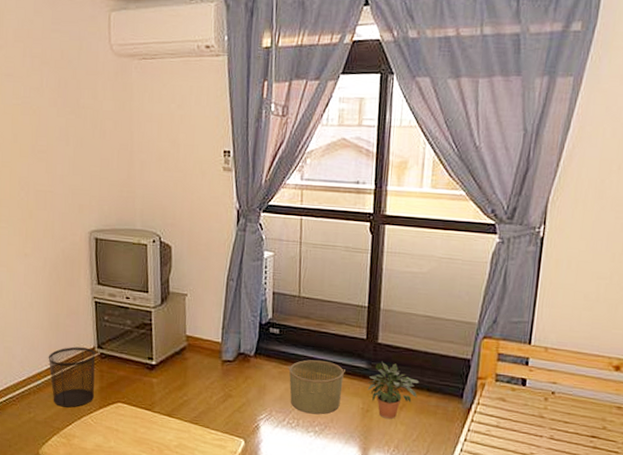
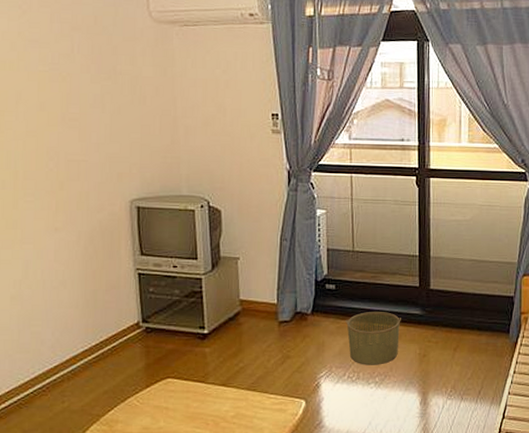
waste bin: present [48,346,96,408] -> none [84,323,140,391]
potted plant: present [367,361,420,419] -> none [423,306,470,361]

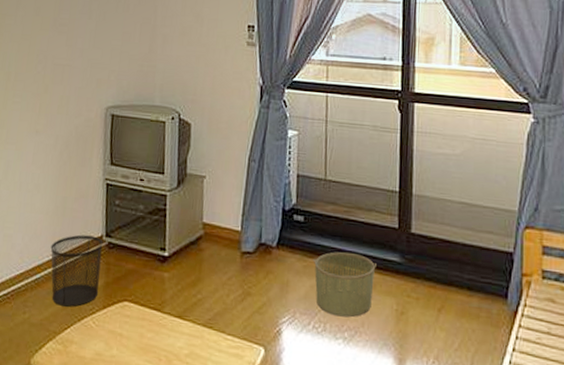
waste bin: none [84,323,140,391] -> present [50,234,103,307]

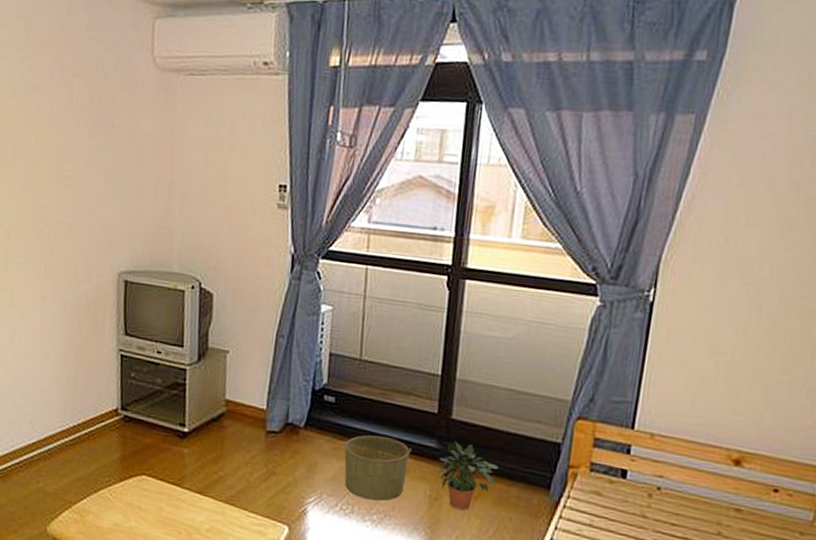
waste bin: present [50,234,103,307] -> none [63,406,119,479]
potted plant: none [401,254,459,323] -> present [436,440,499,510]

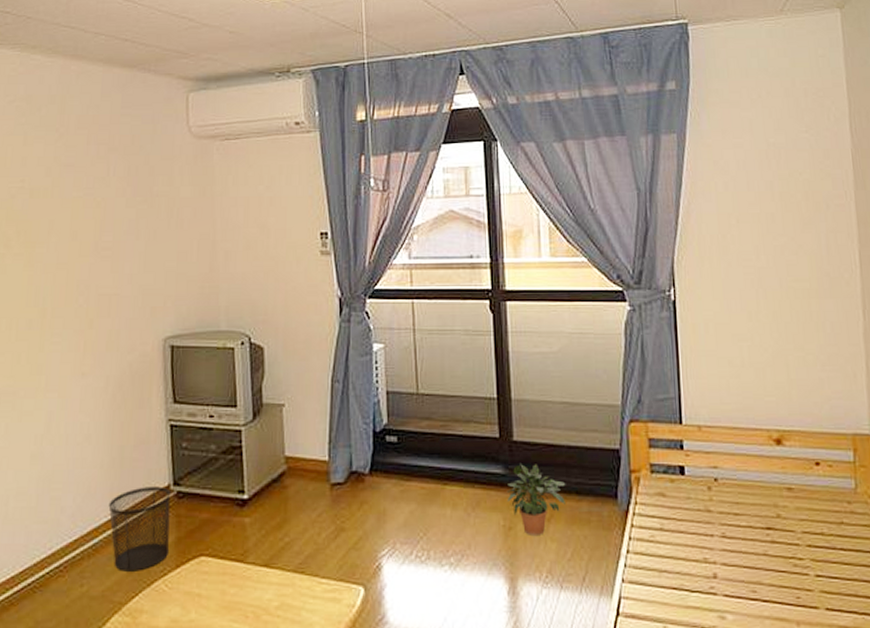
waste bin: none [63,406,119,479] -> present [108,486,171,572]
basket: present [343,435,411,501] -> none [410,471,479,541]

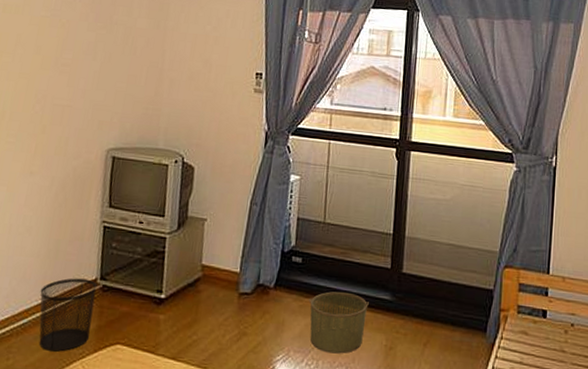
basket: none [410,471,479,541] -> present [309,291,369,354]
potted plant: present [506,462,566,535] -> none [390,292,444,357]

